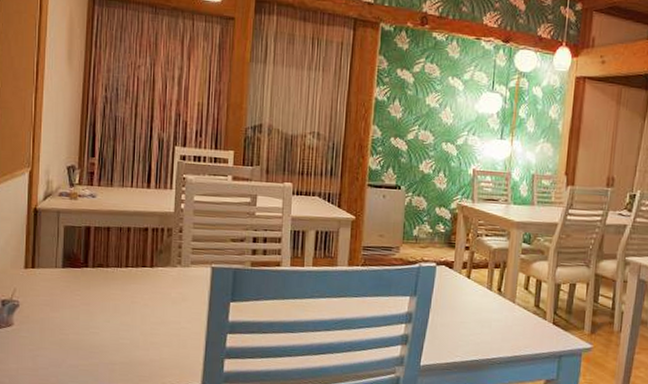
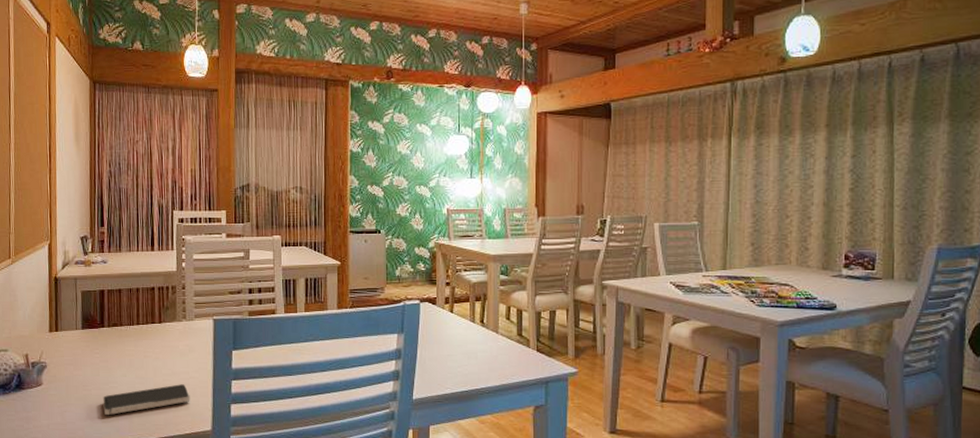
smartphone: none [81,334,180,363] -> present [103,384,190,416]

